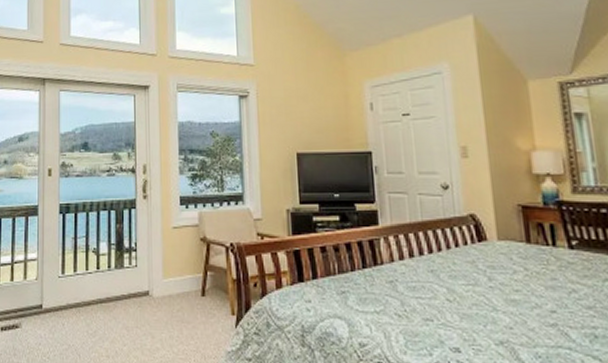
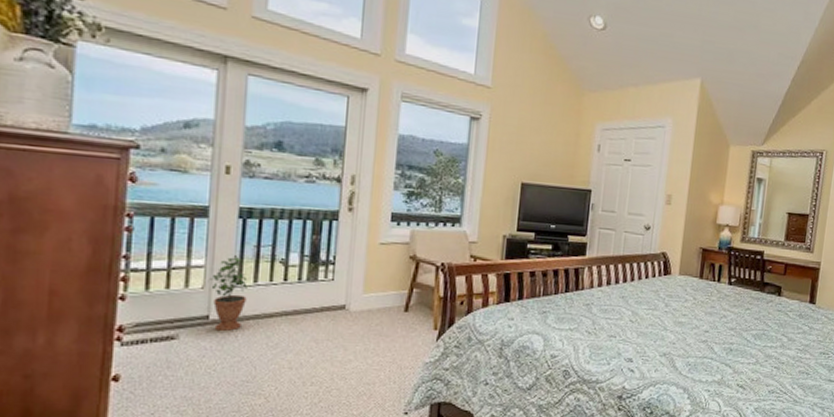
potted plant: none [40,248,69,319] -> present [207,255,248,331]

